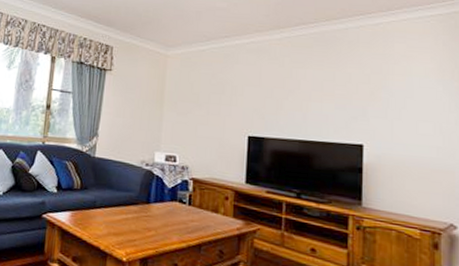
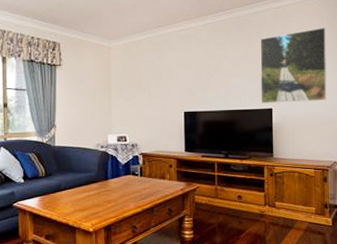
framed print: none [348,51,441,144] -> present [260,27,327,103]

